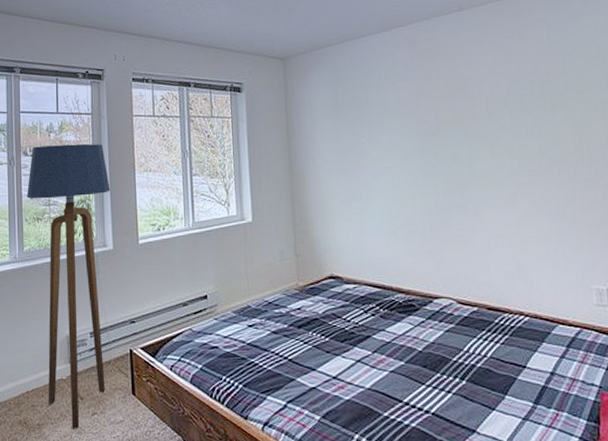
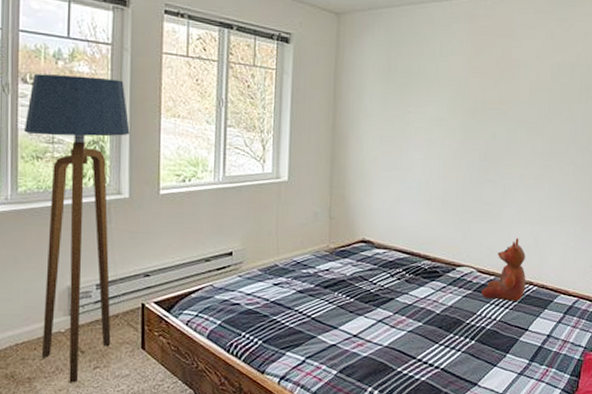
stuffed bear: none [466,264,516,335] -> present [482,238,526,301]

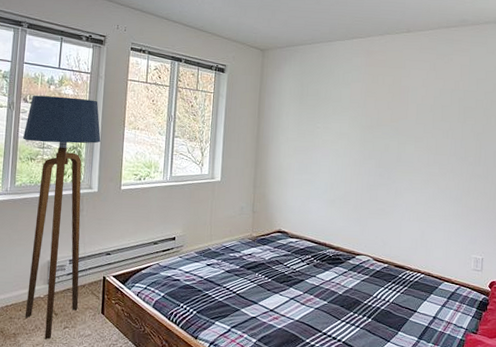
stuffed bear: present [482,238,526,301] -> none [377,233,415,286]

